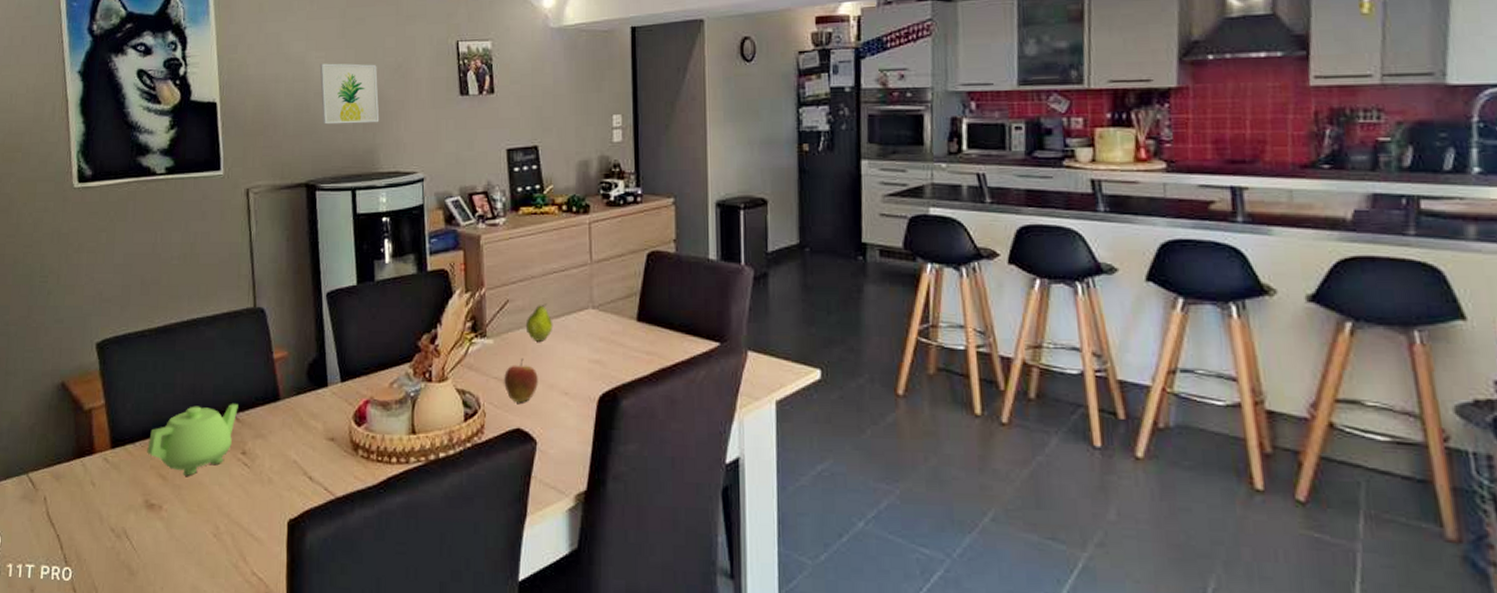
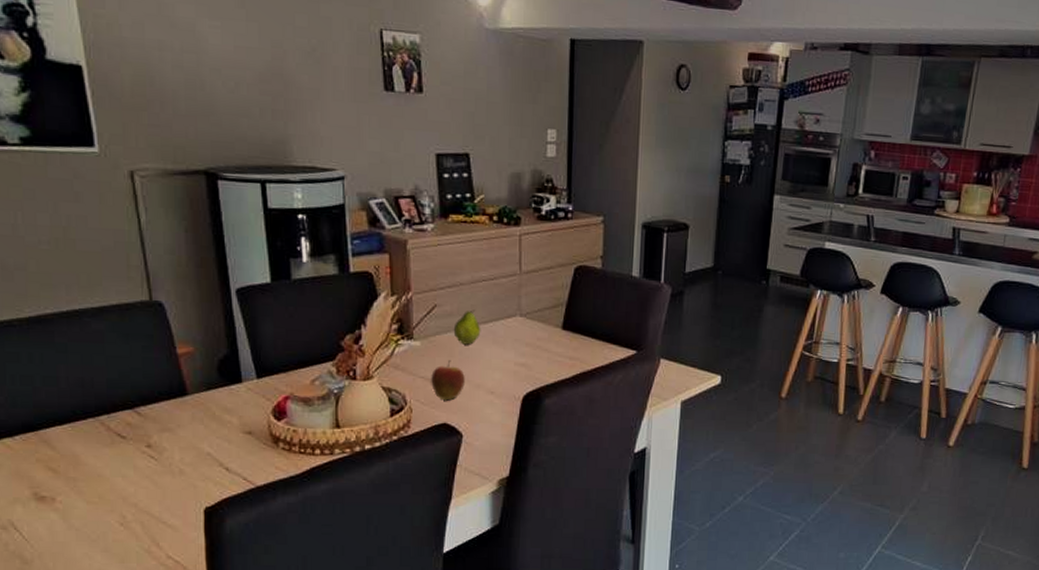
teapot: present [147,404,238,476] -> none [30,398,139,469]
wall art: present [319,63,380,125] -> none [215,34,291,111]

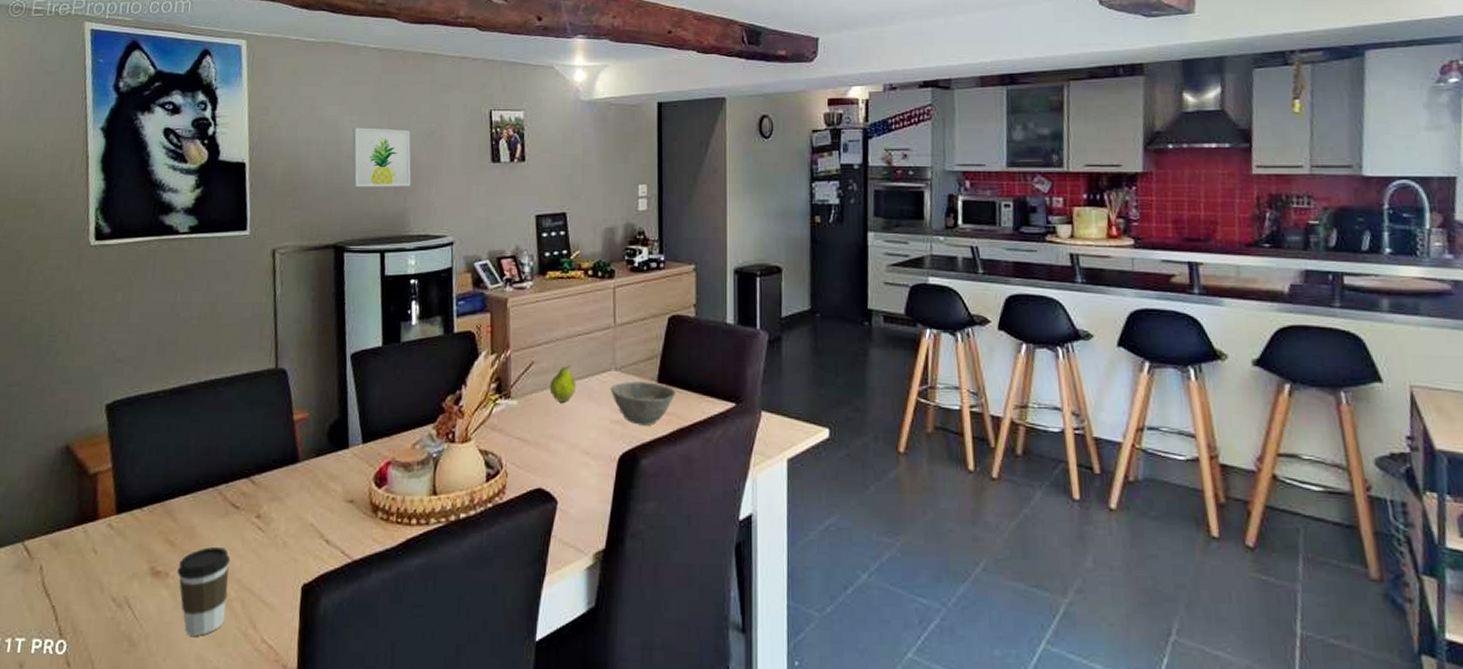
coffee cup: none [65,473,125,554] -> present [177,546,231,636]
wall art: none [215,34,291,111] -> present [352,127,411,188]
apple: present [430,359,465,401] -> none [525,418,560,463]
bowl: none [515,327,581,369] -> present [610,382,677,425]

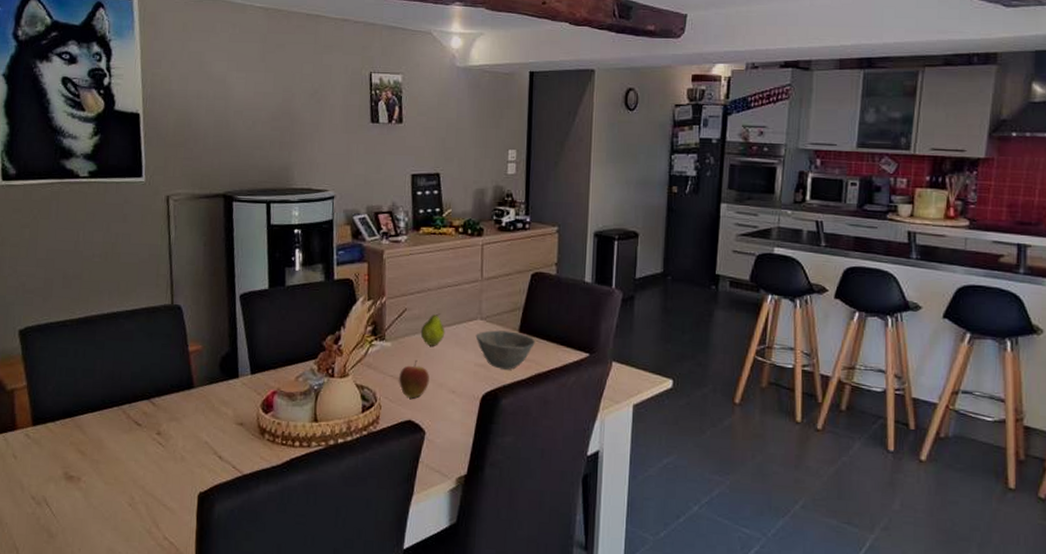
coffee cup: present [177,546,231,636] -> none [88,457,135,532]
wall art: present [352,127,411,188] -> none [240,84,295,143]
apple: none [525,418,560,463] -> present [398,359,429,399]

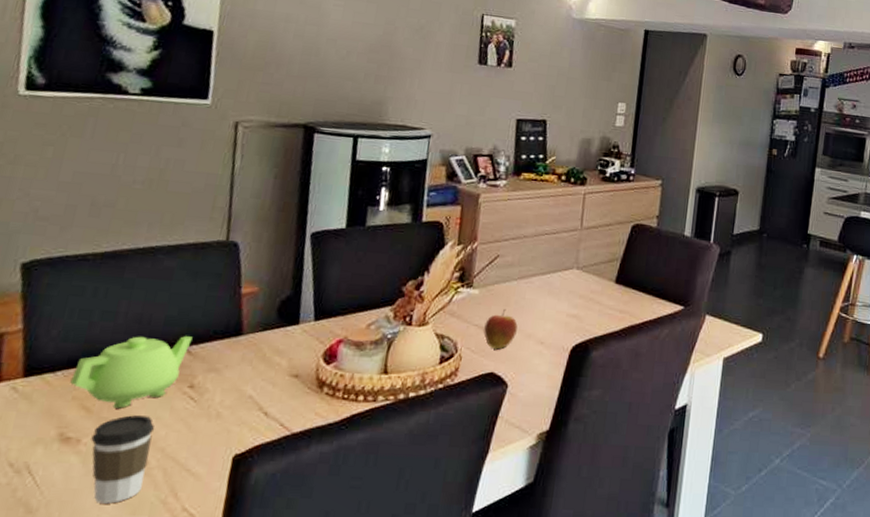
teapot: none [67,390,155,452] -> present [70,336,193,409]
coffee cup: none [88,457,135,532] -> present [91,414,155,504]
fruit: present [420,313,445,346] -> none [511,261,539,295]
bowl: present [475,330,536,370] -> none [570,280,632,321]

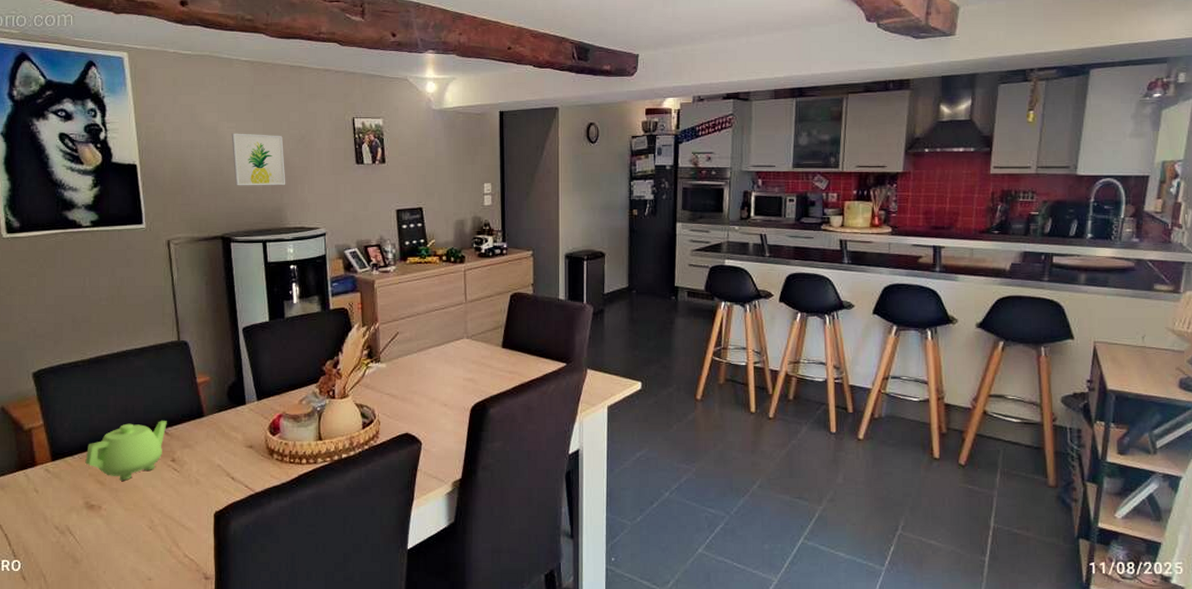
coffee cup: present [91,414,155,504] -> none [108,484,153,554]
wall art: none [332,11,398,77] -> present [231,133,286,186]
apple: present [483,308,518,350] -> none [394,378,423,413]

